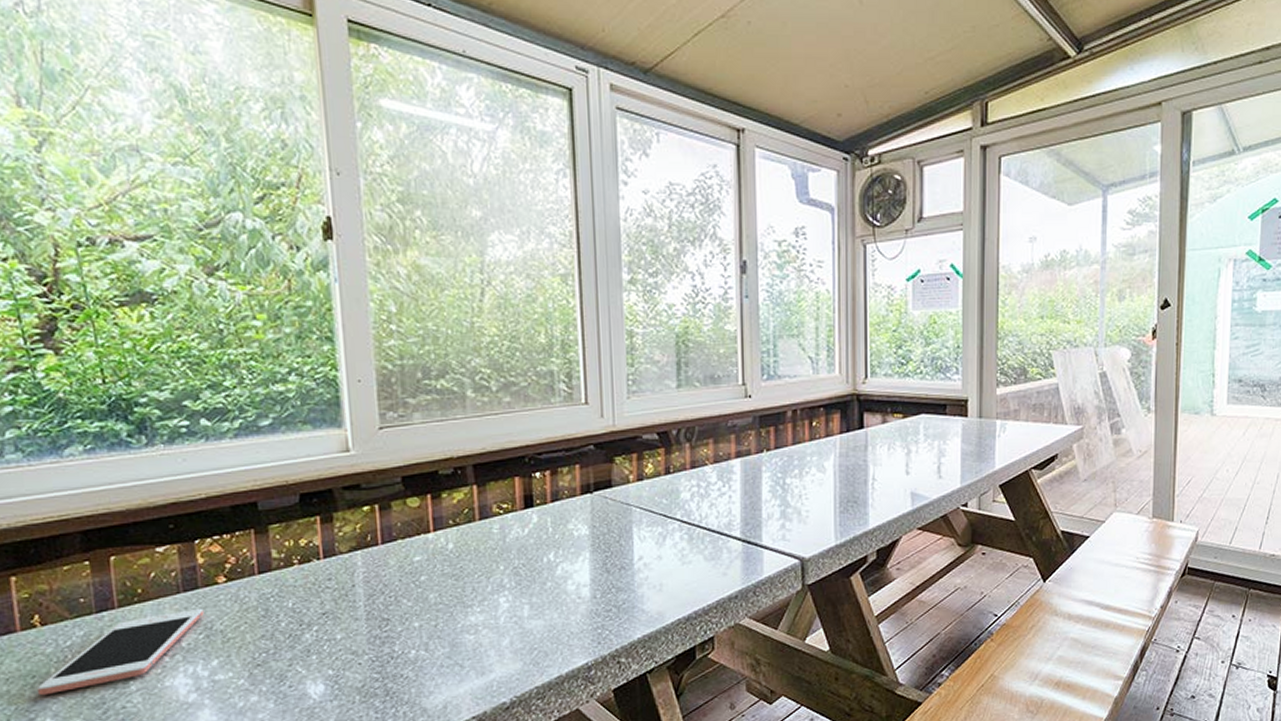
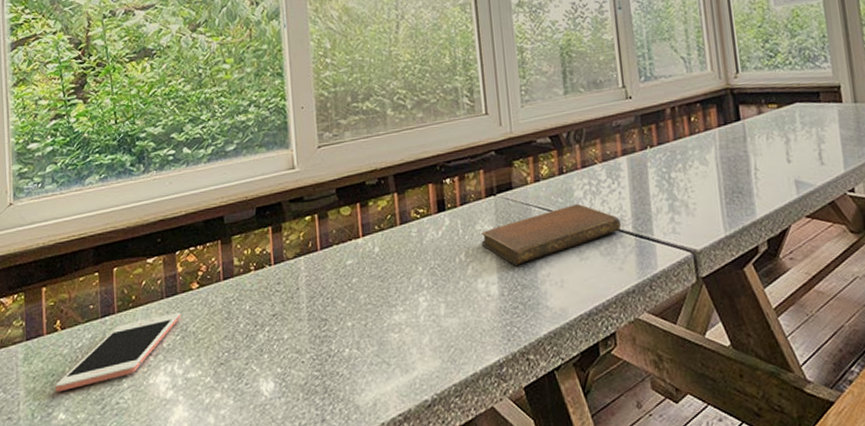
notebook: none [573,505,729,567] -> present [480,203,622,265]

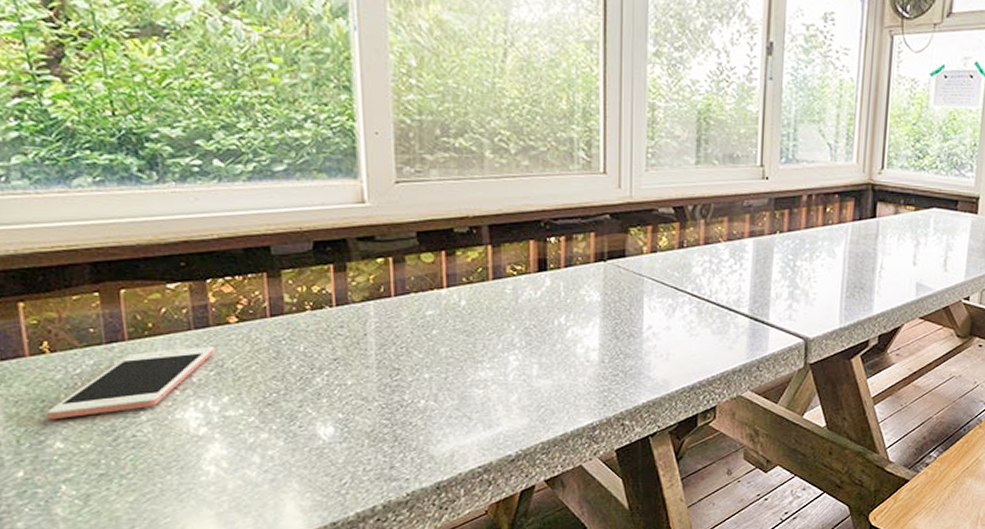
notebook: present [480,203,622,265] -> none [585,280,738,334]

